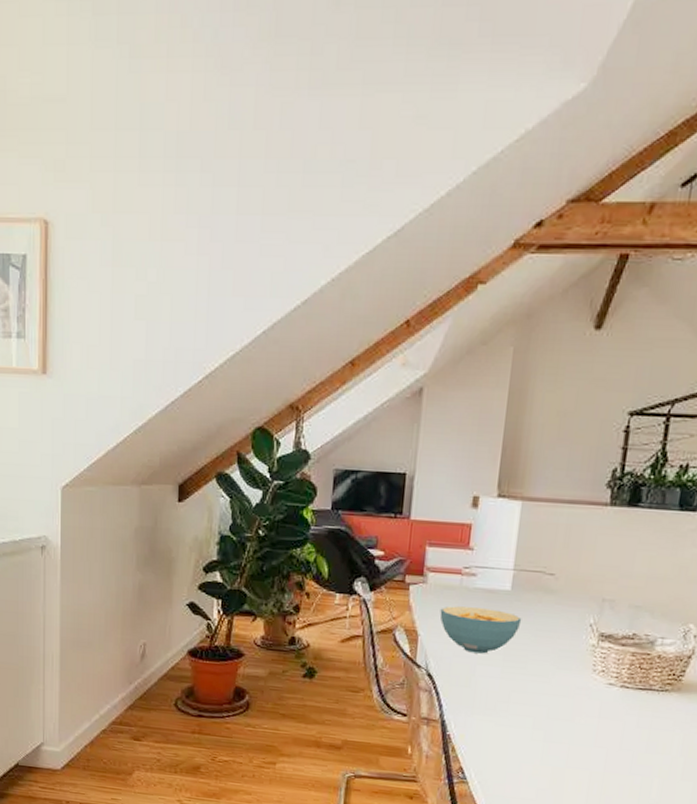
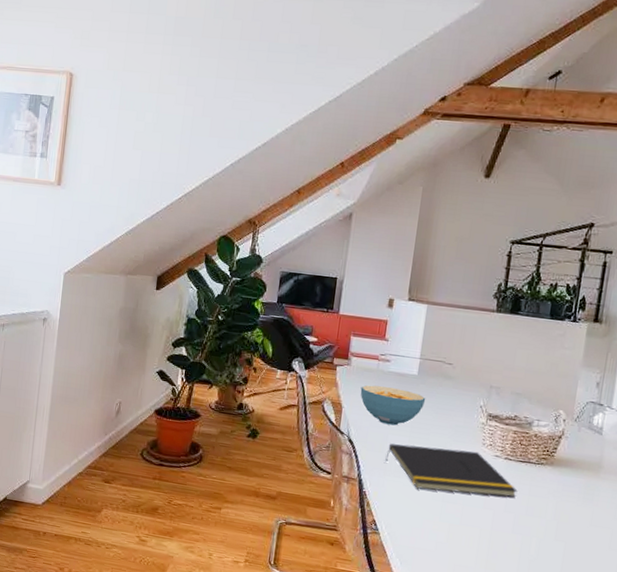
notepad: none [473,676,636,733] -> present [385,443,518,498]

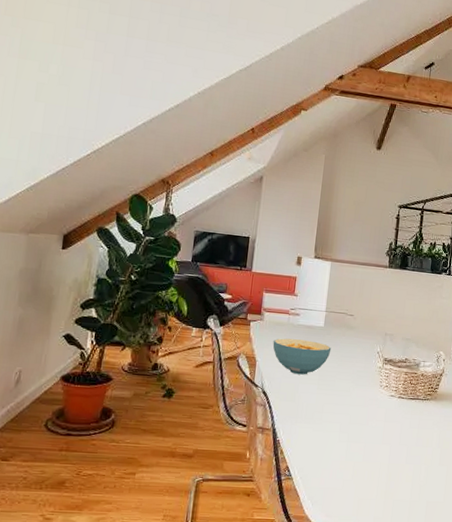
notepad: present [385,443,518,498] -> none [296,392,409,433]

